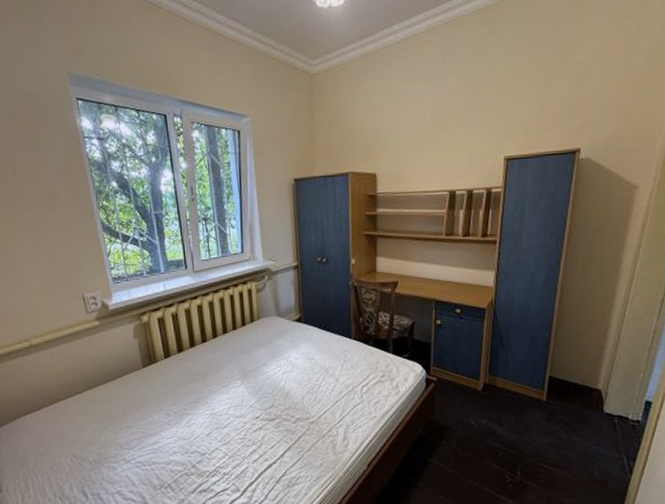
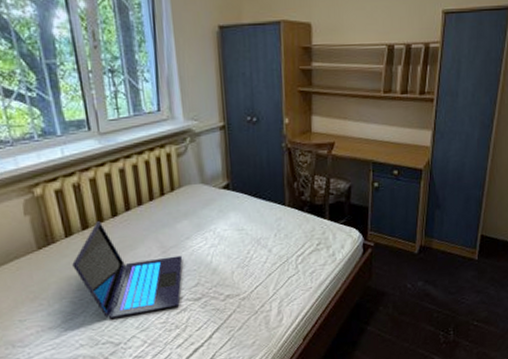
laptop: none [169,346,260,431] -> present [72,221,183,319]

